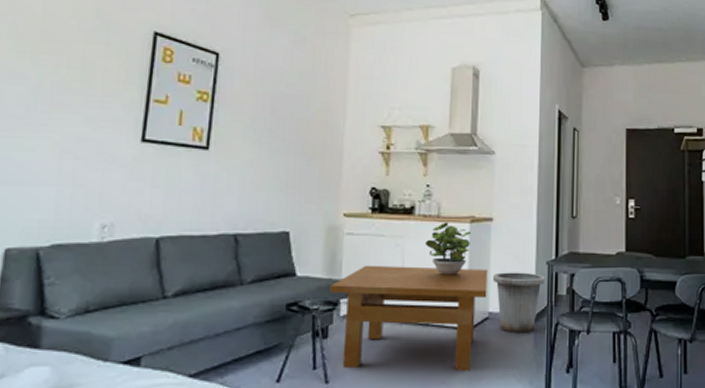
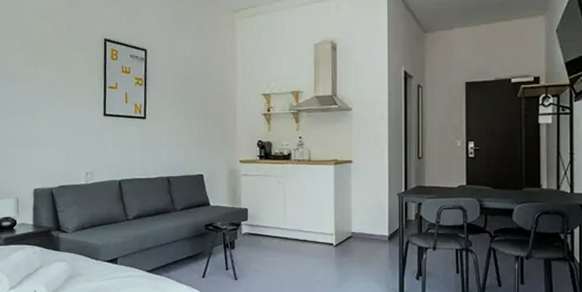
table: present [330,265,488,372] -> none [234,197,350,275]
potted plant: present [424,222,472,275] -> none [300,164,336,204]
trash can: present [493,272,545,334] -> none [354,202,397,249]

